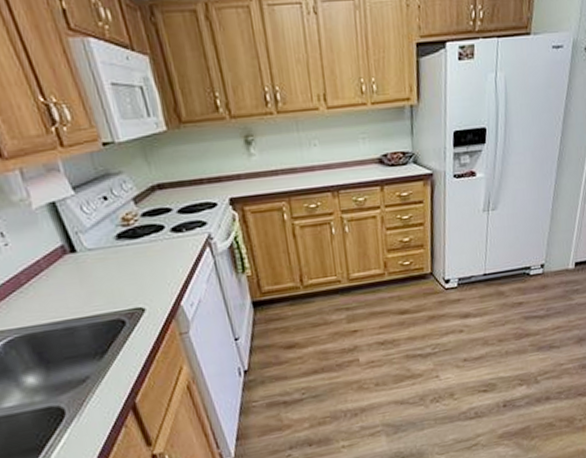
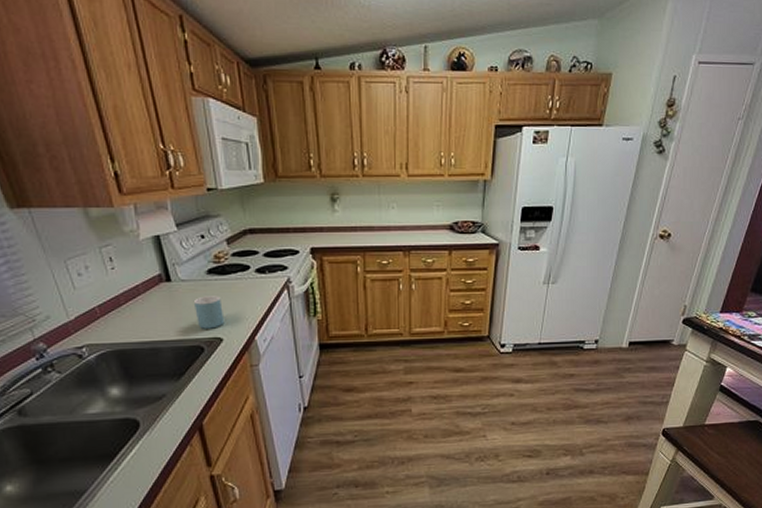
mug: none [105,262,144,301] -> present [193,296,225,329]

